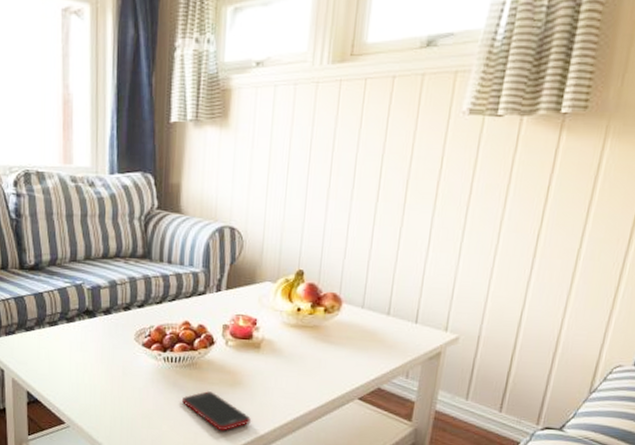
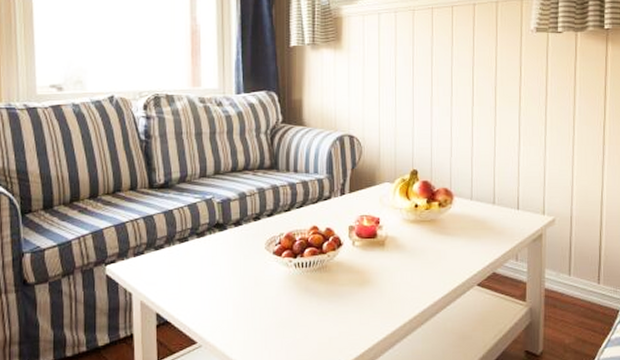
cell phone: present [182,391,251,431] -> none [315,293,381,332]

